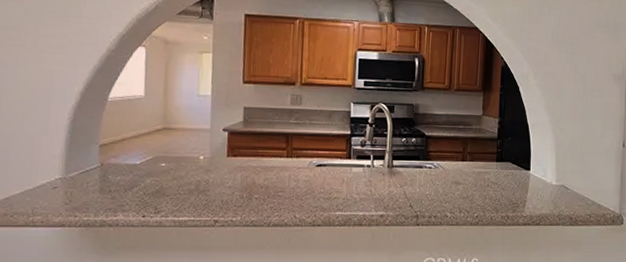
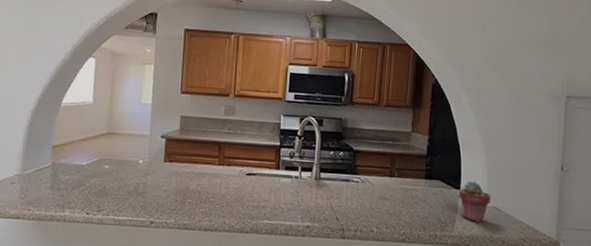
potted succulent: none [528,162,559,201] -> present [458,181,491,222]

